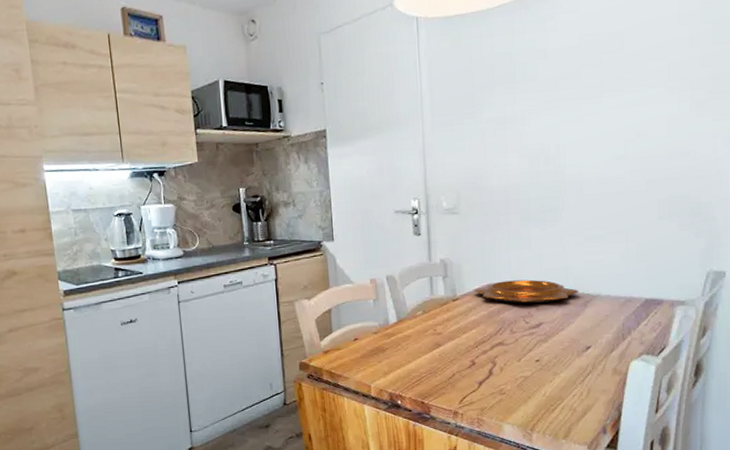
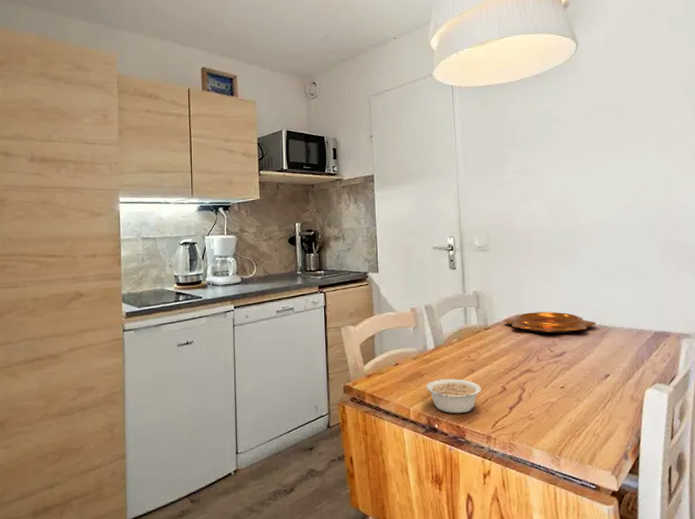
legume: none [387,353,448,390] -> present [425,378,481,414]

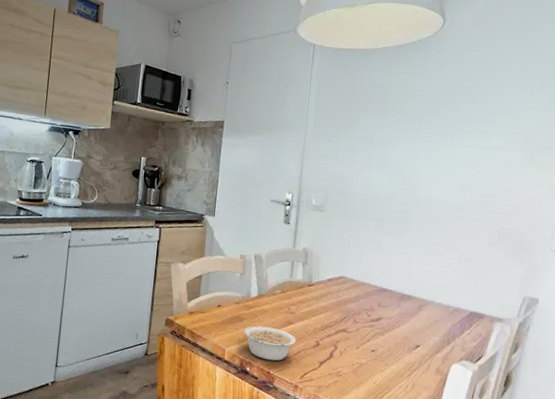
decorative bowl: present [504,311,597,333] -> none [328,275,416,301]

